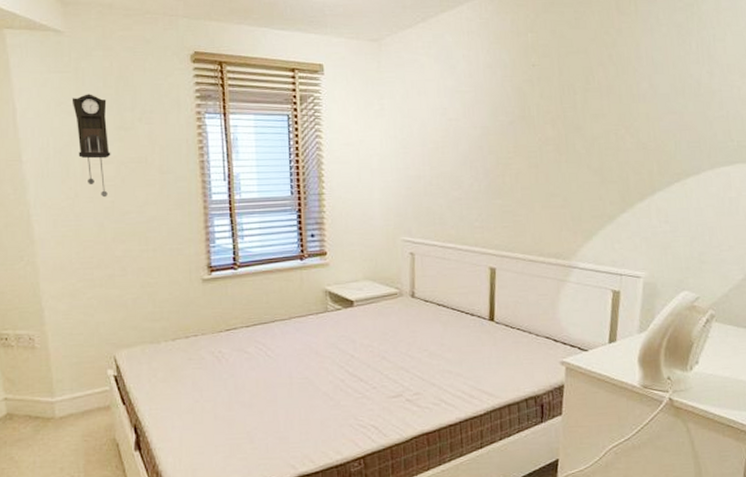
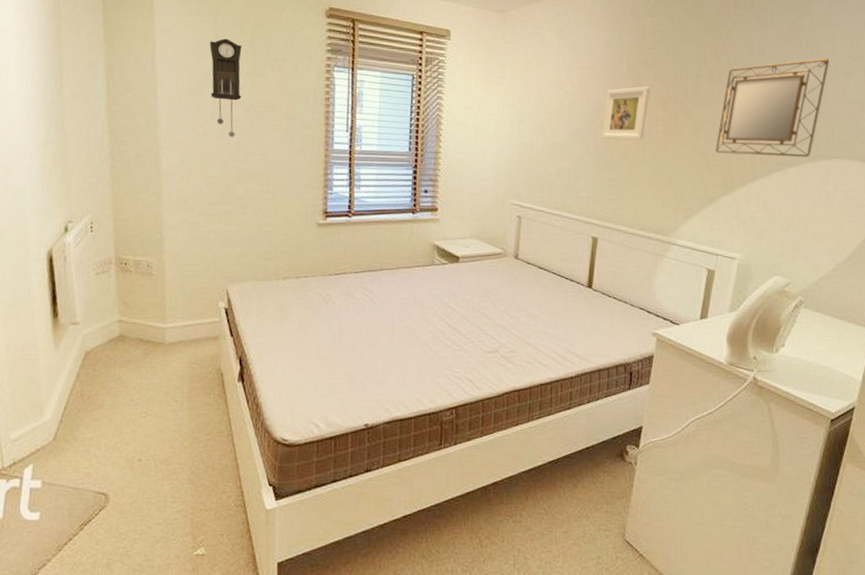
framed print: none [490,106,538,164] -> present [601,86,650,140]
home mirror: none [610,59,722,169] -> present [716,58,830,157]

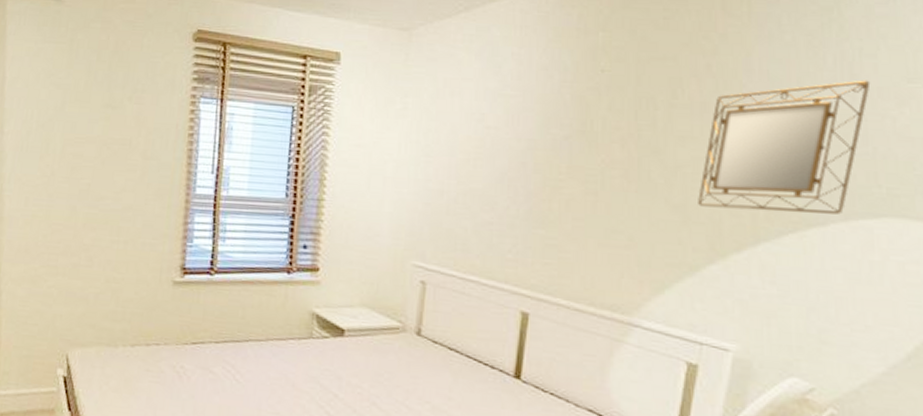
pendulum clock: present [209,38,242,138] -> none [61,67,98,179]
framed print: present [601,86,650,140] -> none [535,119,603,188]

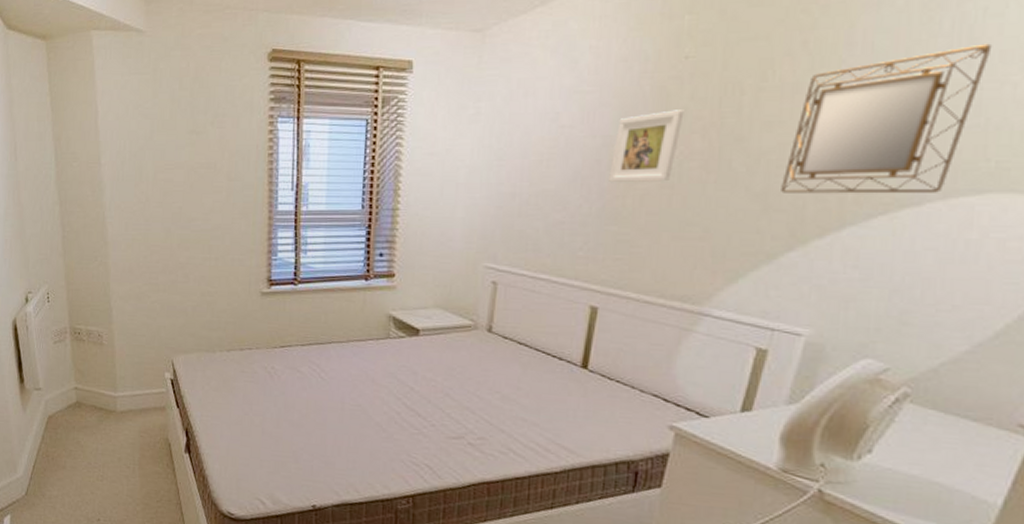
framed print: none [535,119,603,188] -> present [609,110,684,182]

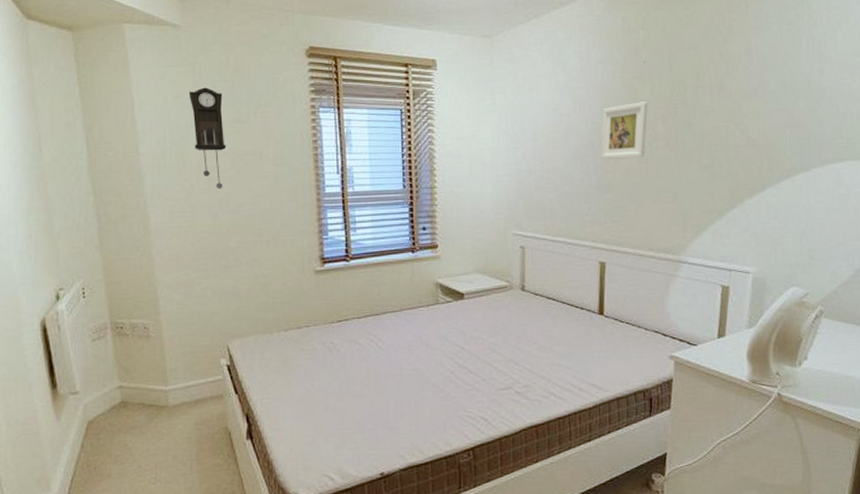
pendulum clock: none [148,96,182,203] -> present [188,87,227,190]
home mirror: present [781,43,993,194] -> none [720,57,832,165]

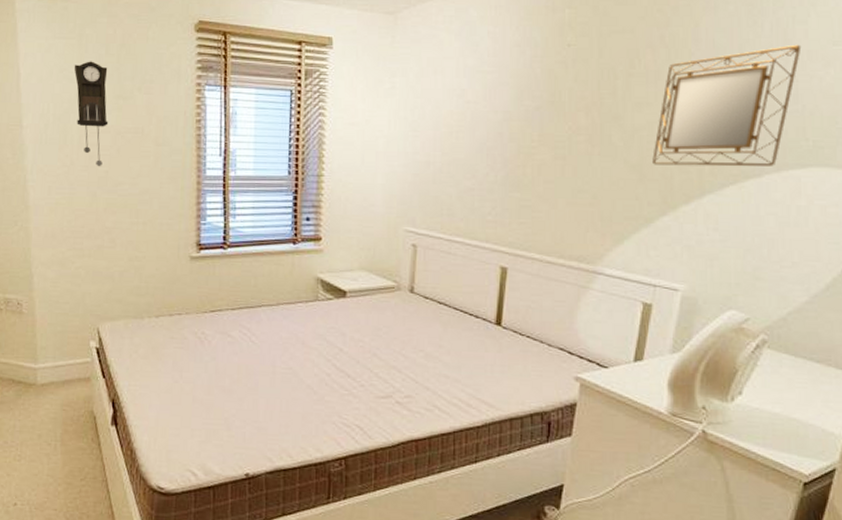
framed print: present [600,102,648,159] -> none [510,90,570,154]
home mirror: none [720,57,832,165] -> present [652,44,802,167]

